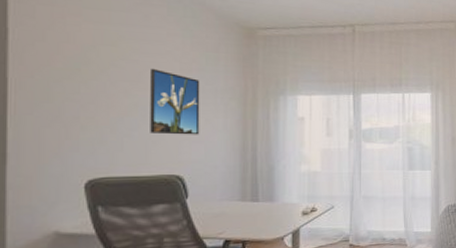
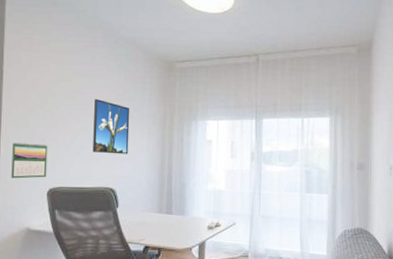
calendar: none [27,122,84,170] -> present [11,142,48,179]

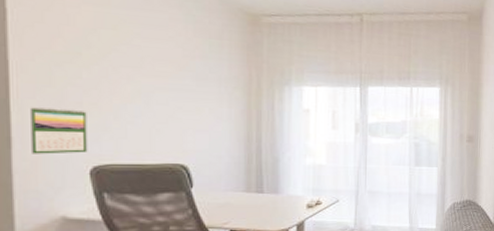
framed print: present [93,98,130,155] -> none [153,54,204,124]

